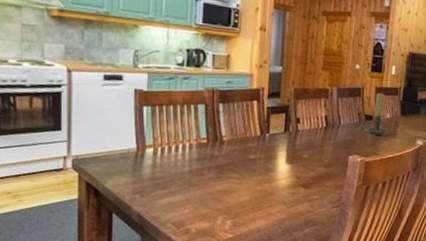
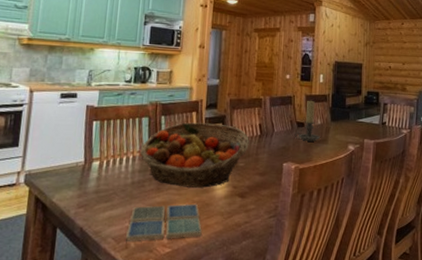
drink coaster: none [185,192,264,227] -> present [125,203,202,241]
fruit basket: none [197,111,314,178] -> present [140,122,249,188]

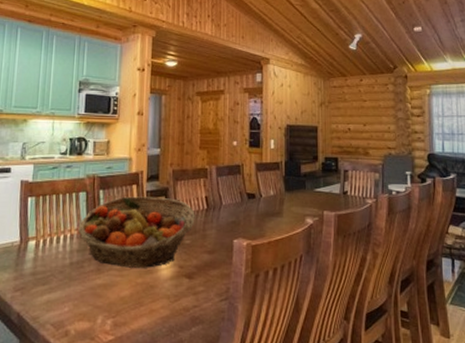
drink coaster: present [125,203,202,241] -> none [64,285,147,328]
candle holder: present [294,100,320,142] -> none [244,168,273,215]

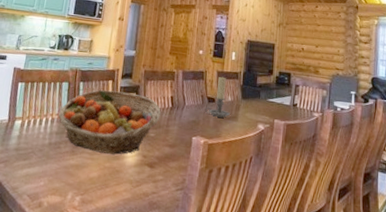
candle holder: none [244,168,273,215] -> present [204,76,230,118]

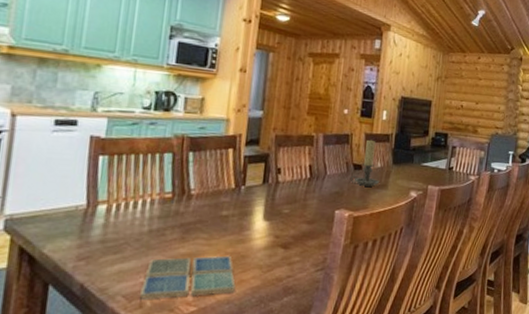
drink coaster: none [39,167,111,202] -> present [139,255,236,299]
fruit basket: present [58,89,161,155] -> none [160,160,297,237]

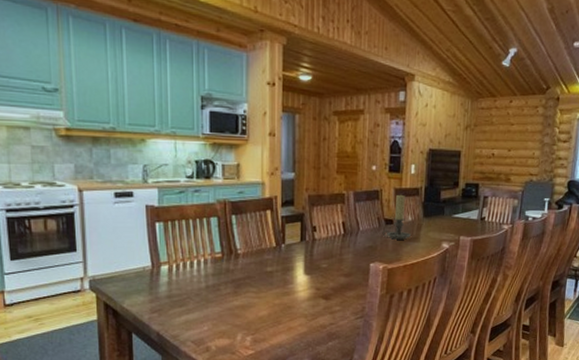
drink coaster: present [139,255,236,299] -> none [205,306,285,344]

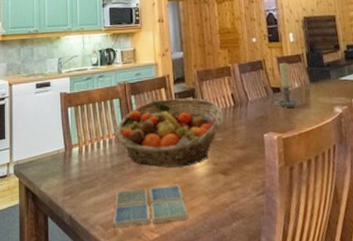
drink coaster: none [205,306,285,344] -> present [112,184,188,227]
fruit basket: none [212,221,332,290] -> present [115,98,224,168]

